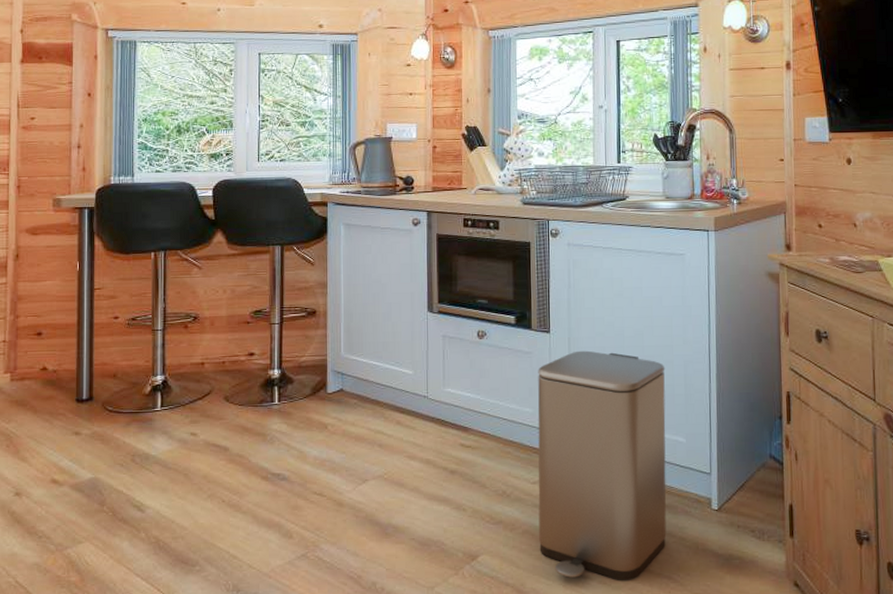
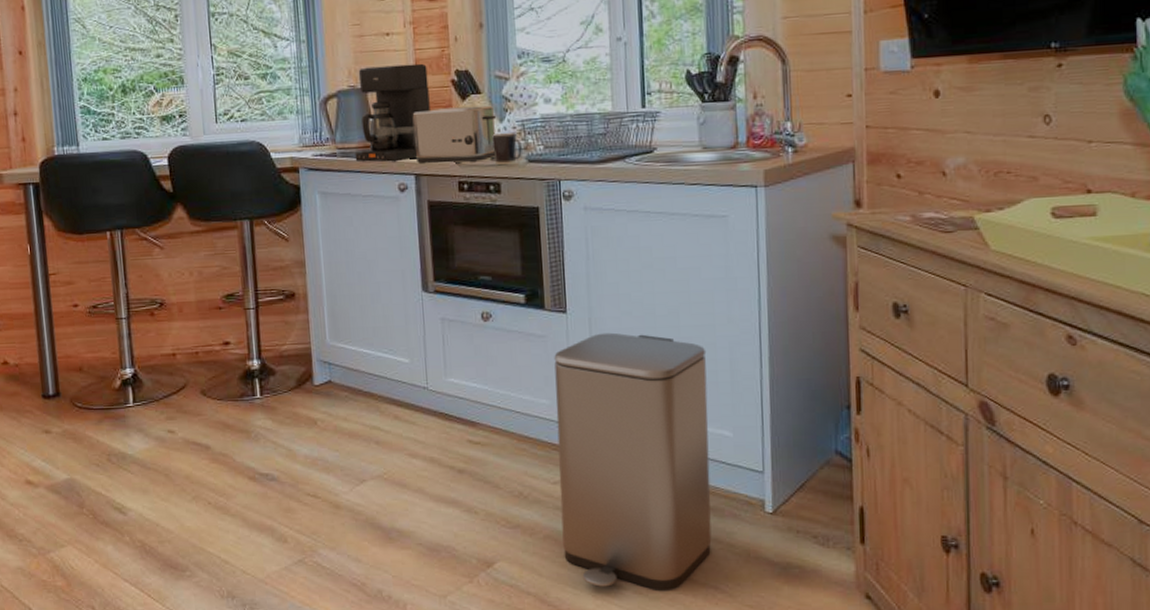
coffee maker: none [377,119,443,200] -> present [354,63,430,163]
toaster: none [427,156,498,203] -> present [412,105,497,165]
mug: none [493,179,518,206] -> present [491,133,522,166]

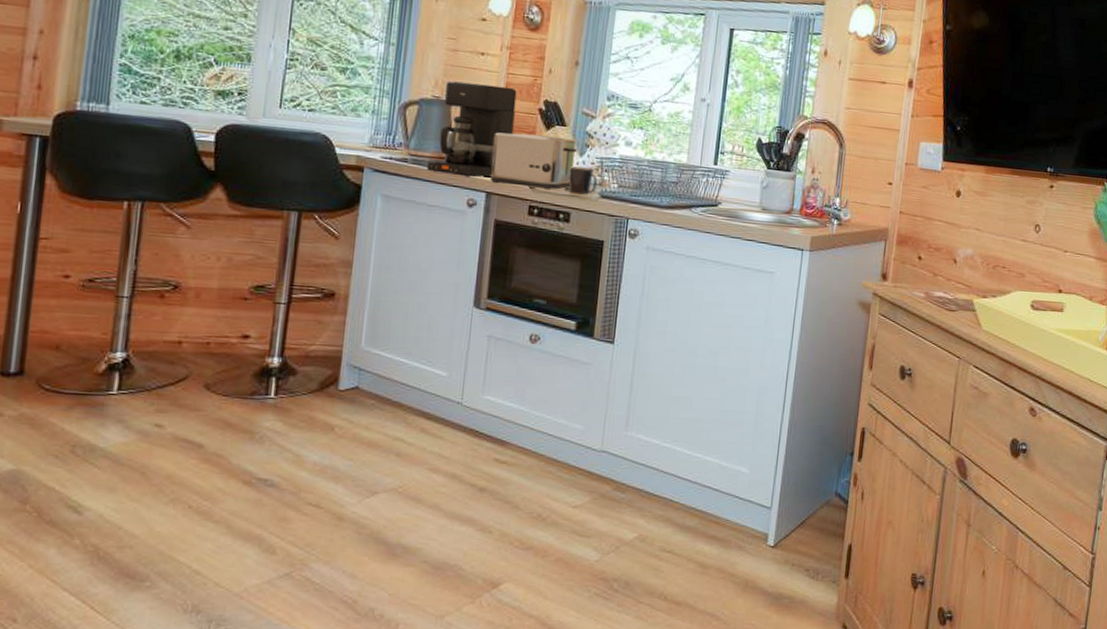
pedal bin: present [554,332,712,590] -> none [572,366,738,616]

